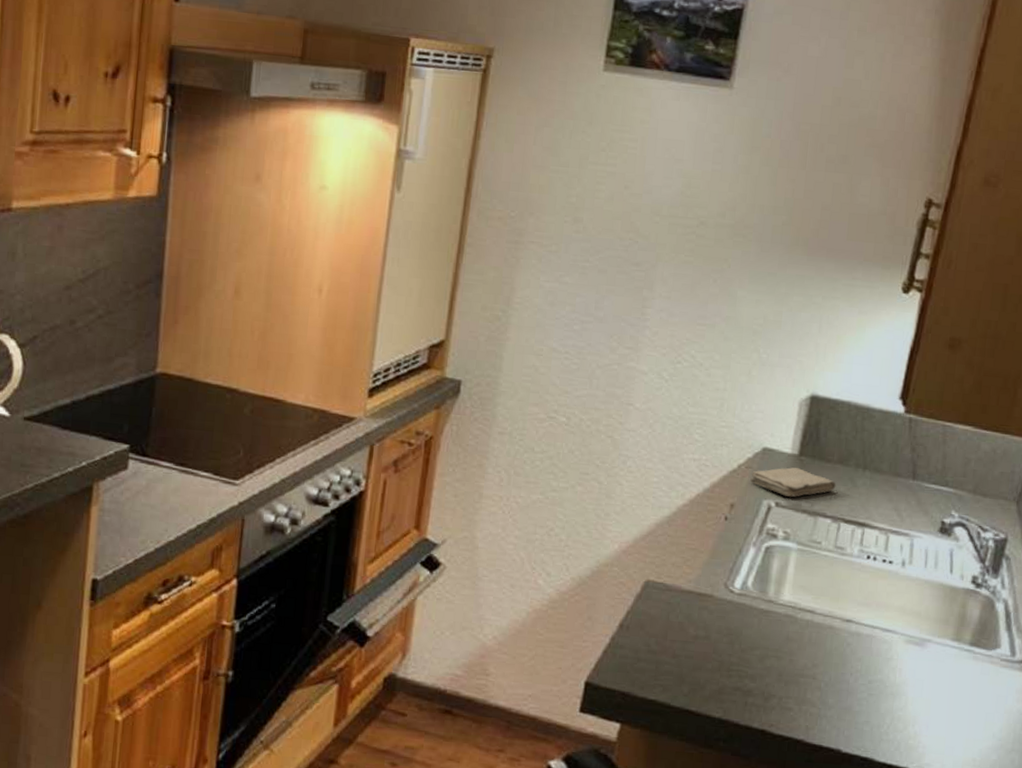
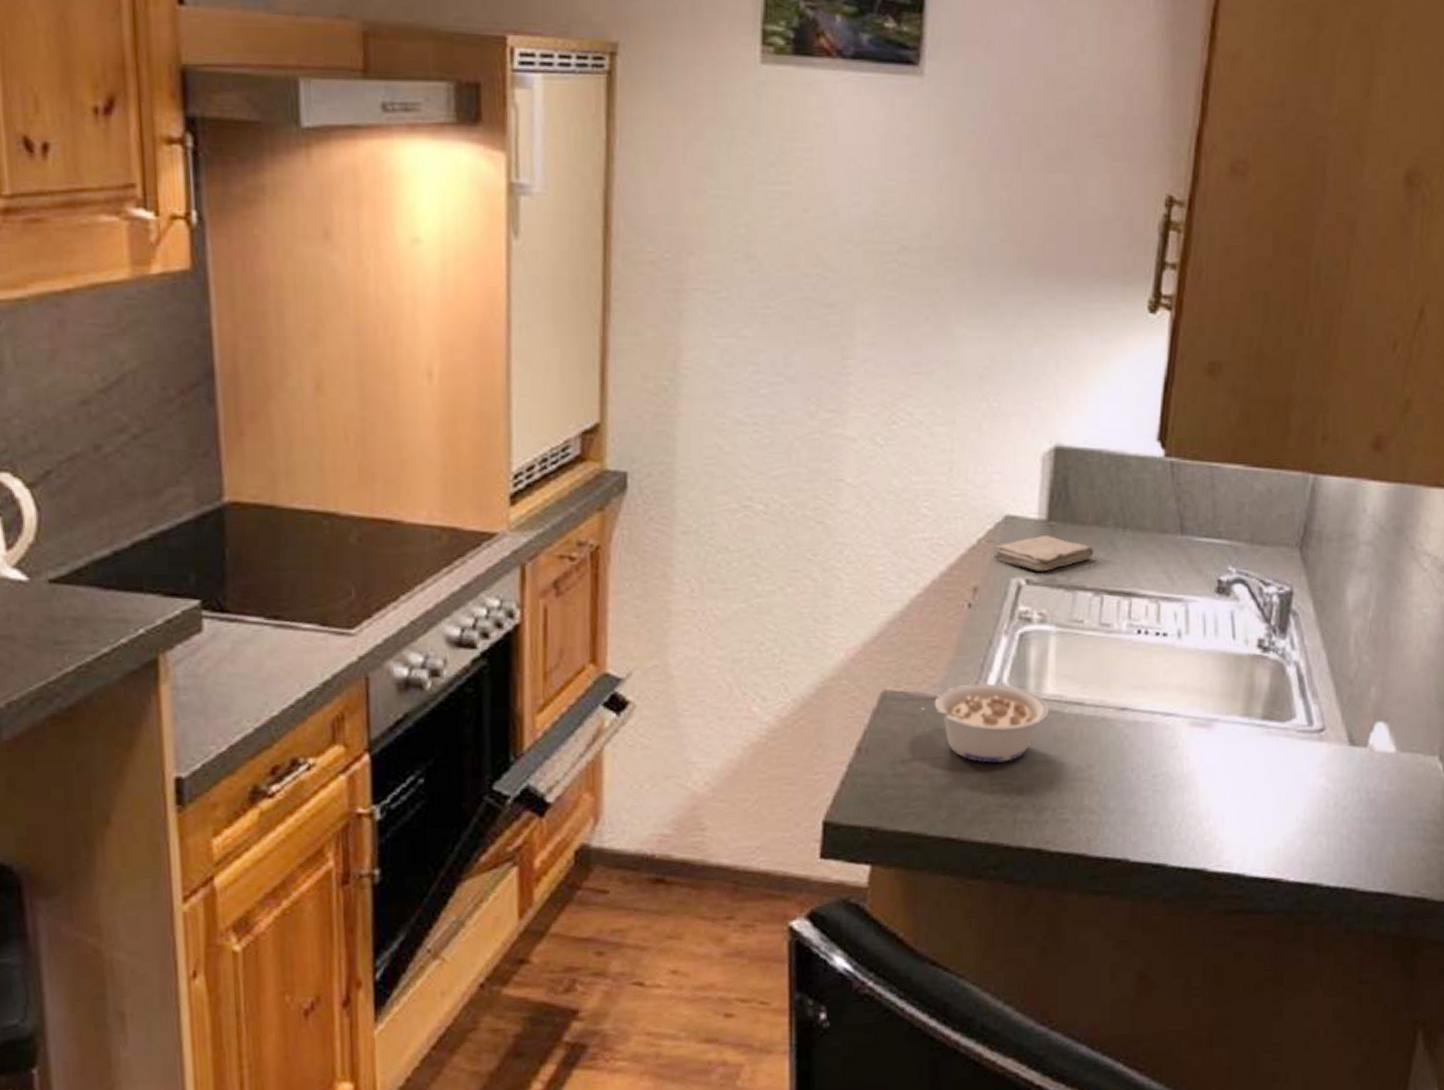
legume: none [677,583,784,653] -> present [922,683,1049,763]

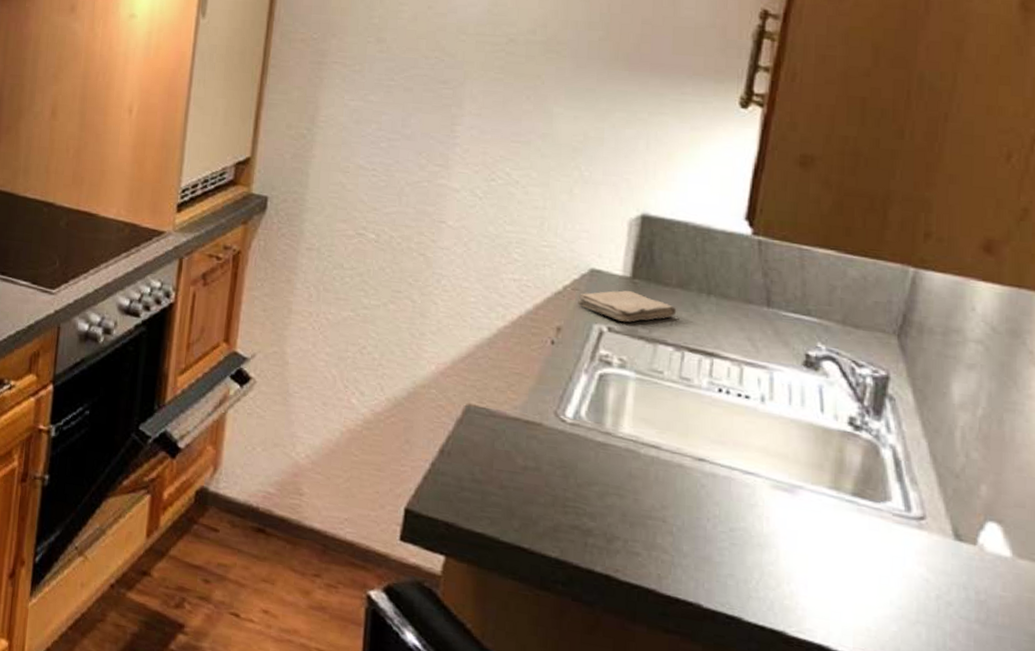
legume: present [922,683,1049,763] -> none [502,411,625,488]

